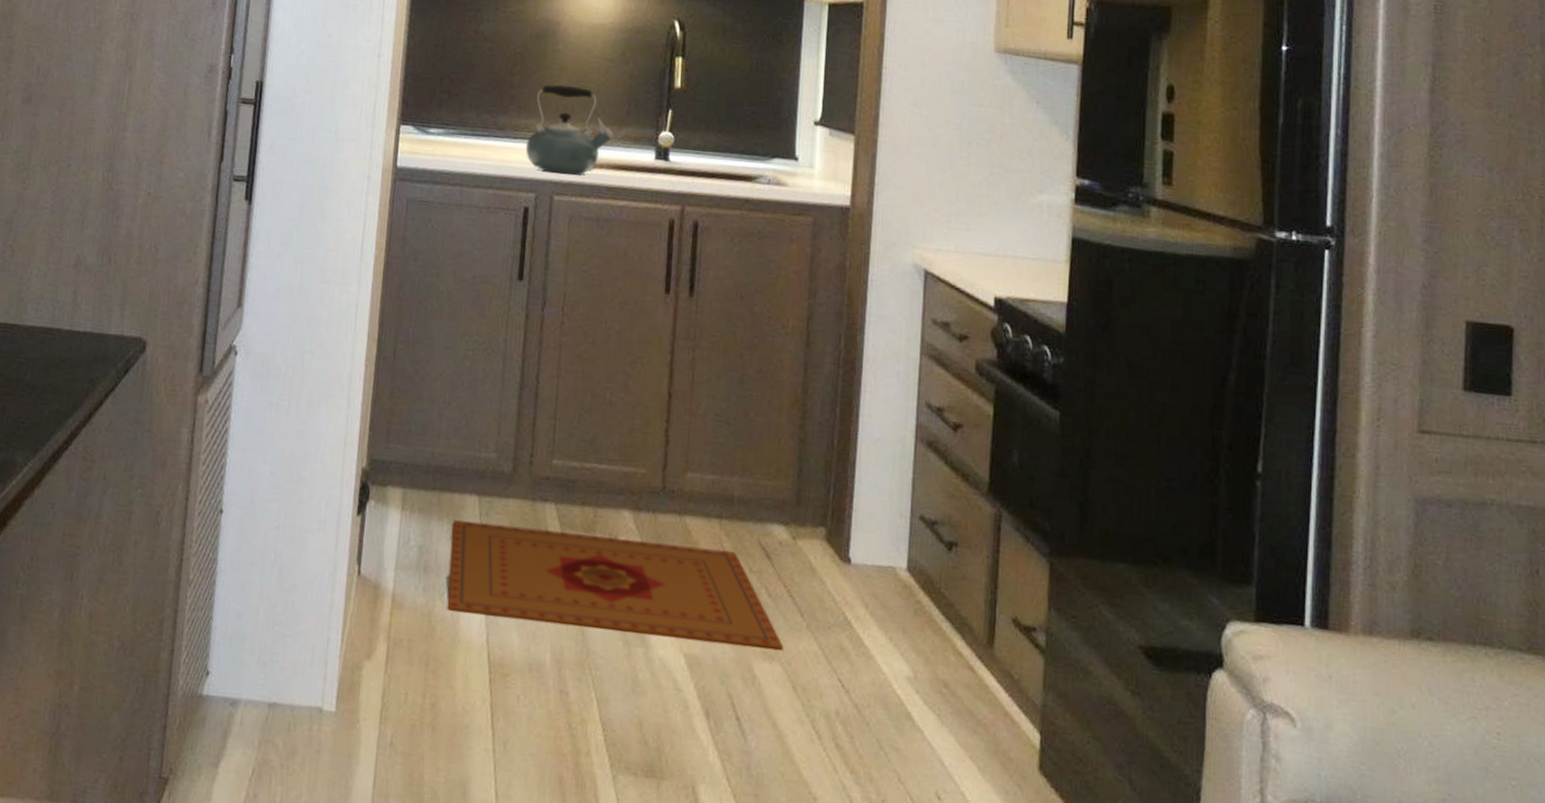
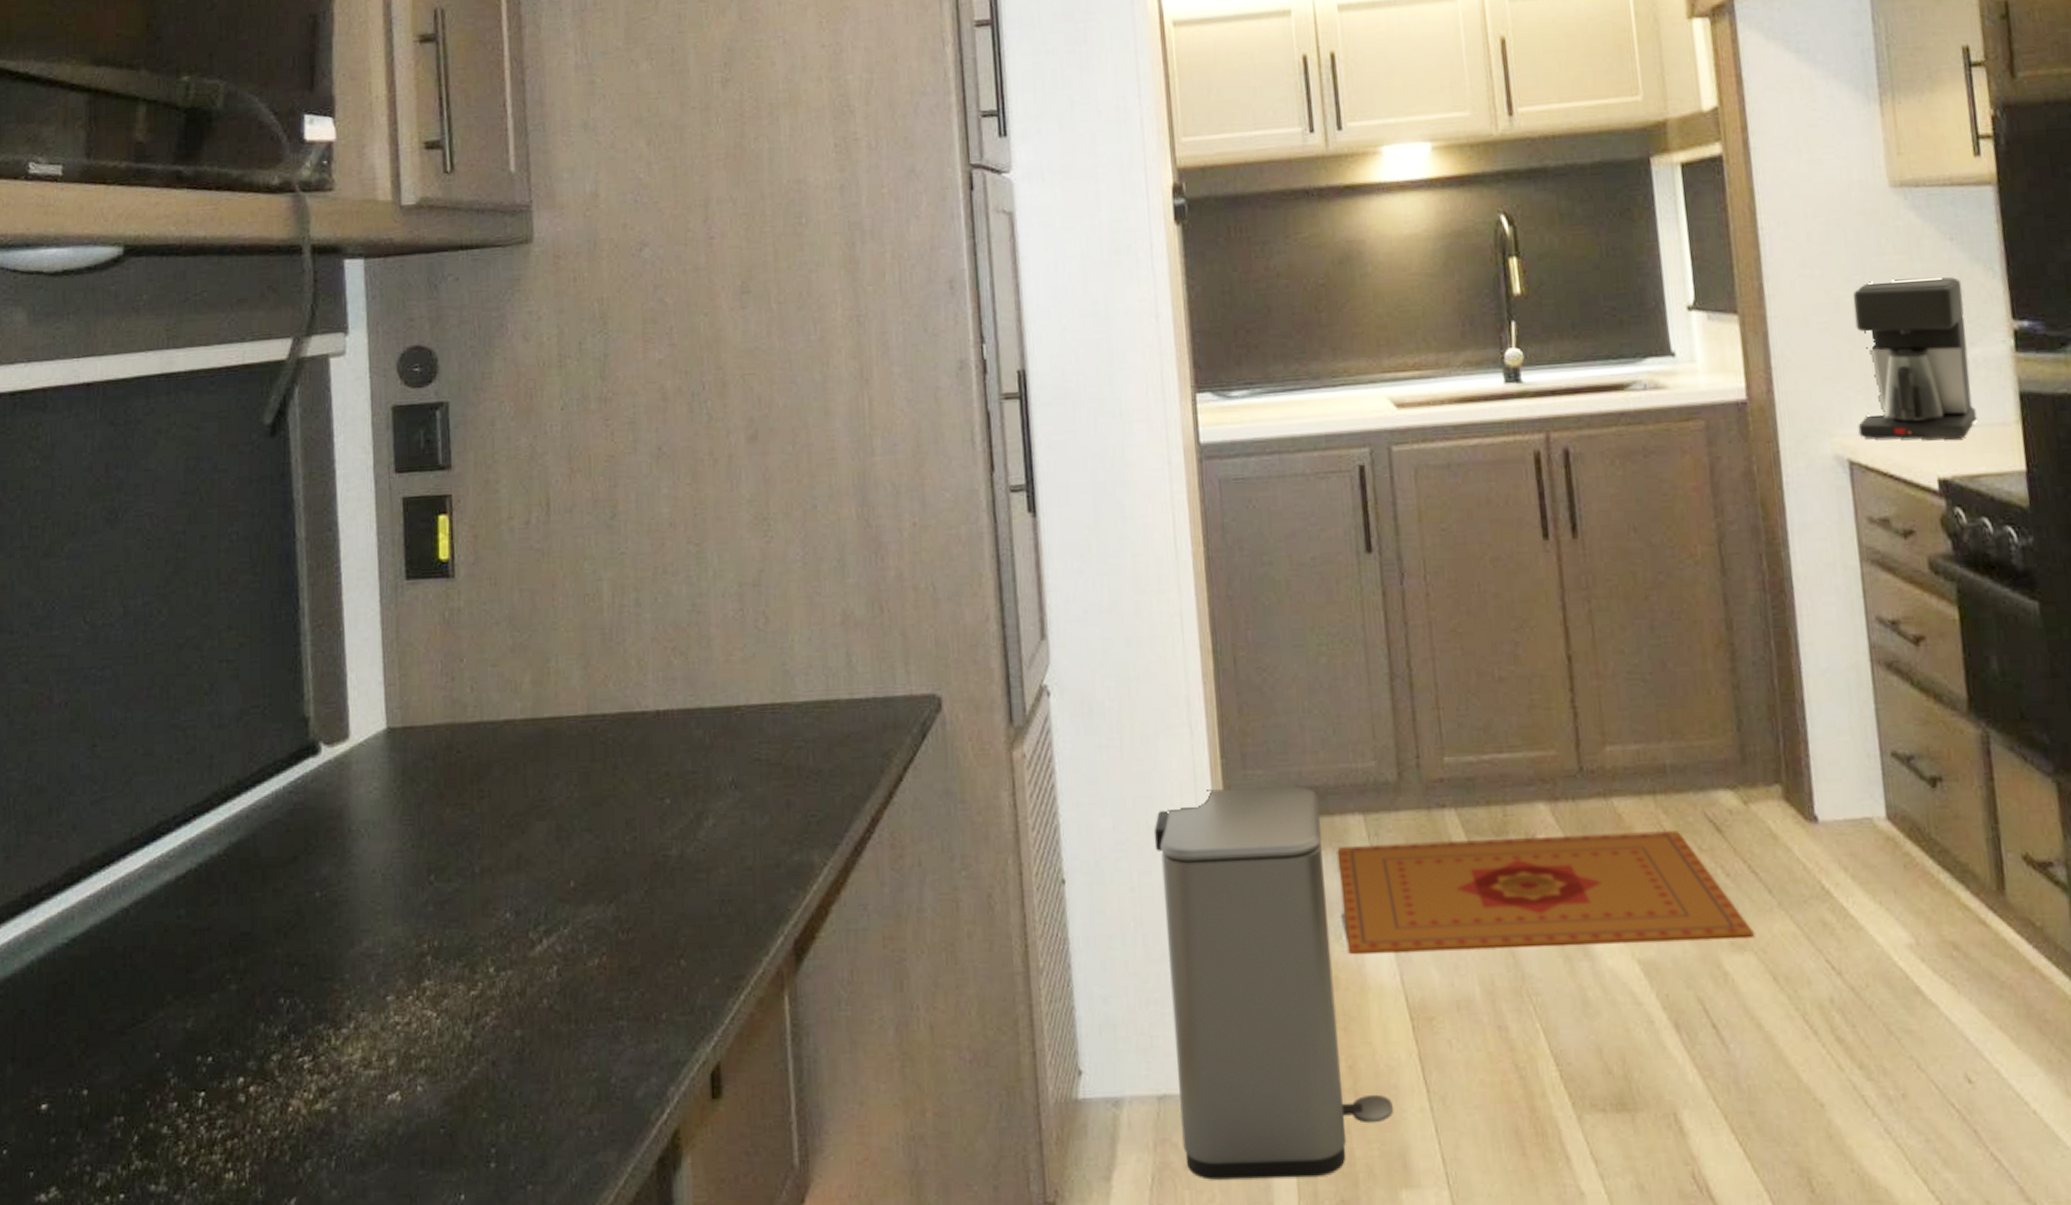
pedal bin: none [283,454,462,792] -> present [1154,786,1393,1180]
kettle: present [525,84,615,174] -> none [1348,313,1452,419]
coffee maker: none [936,126,1040,268] -> present [1853,277,1977,440]

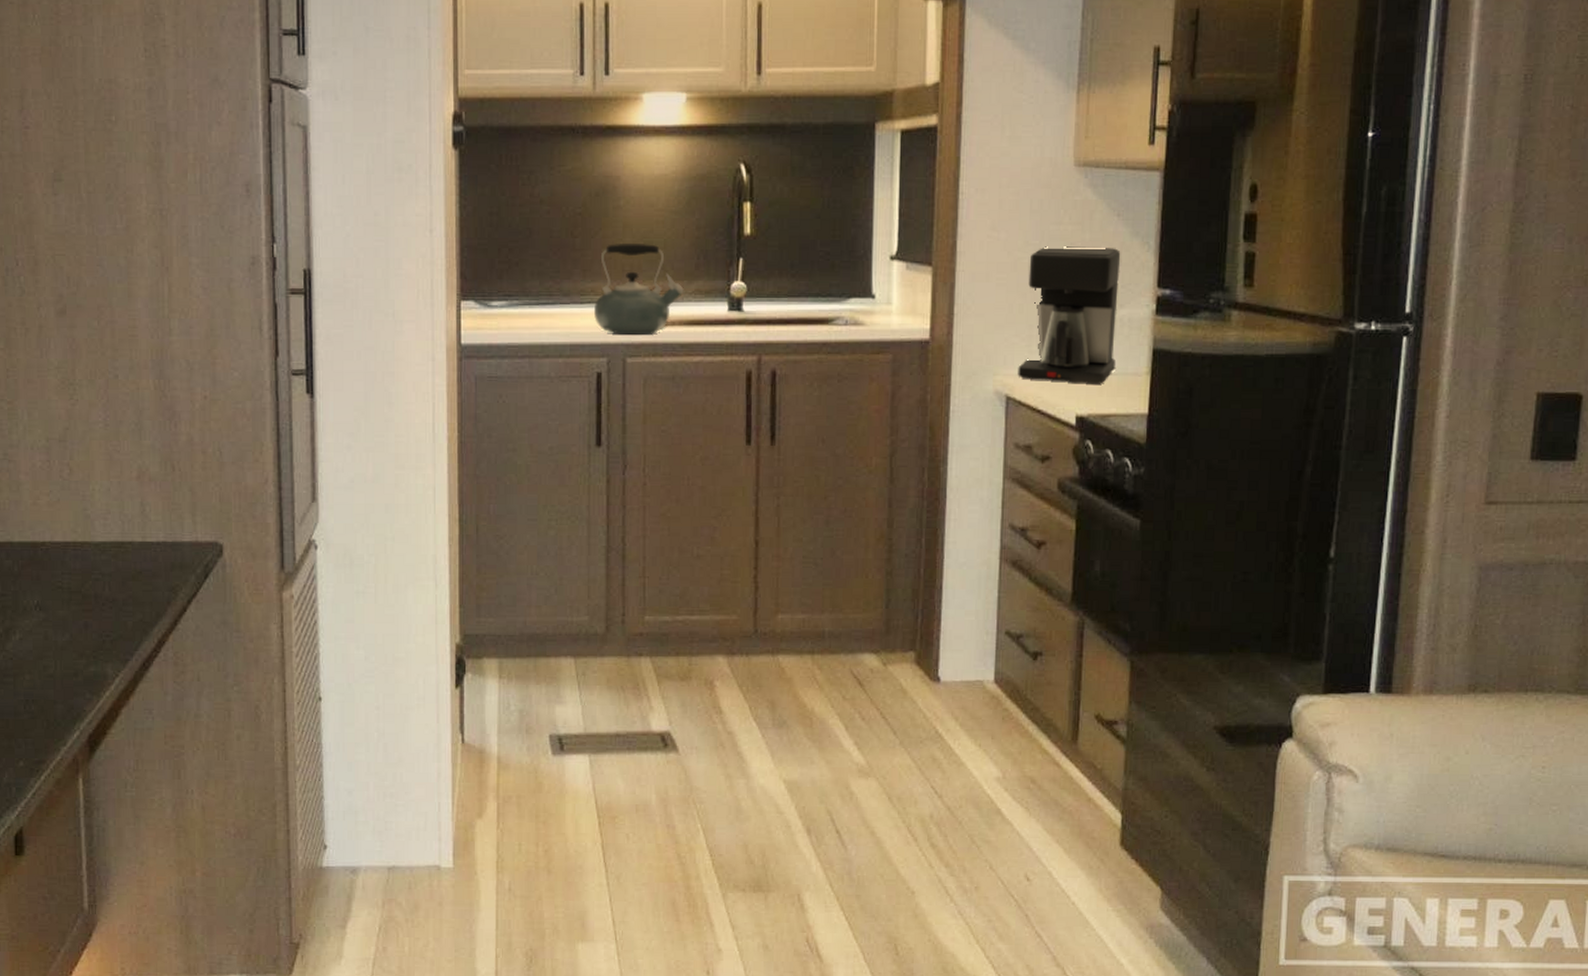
pedal bin: present [1154,786,1393,1180] -> none [399,632,577,931]
doormat: present [1338,829,1755,954] -> none [550,681,879,767]
kettle: none [1348,313,1452,419] -> present [593,244,685,335]

